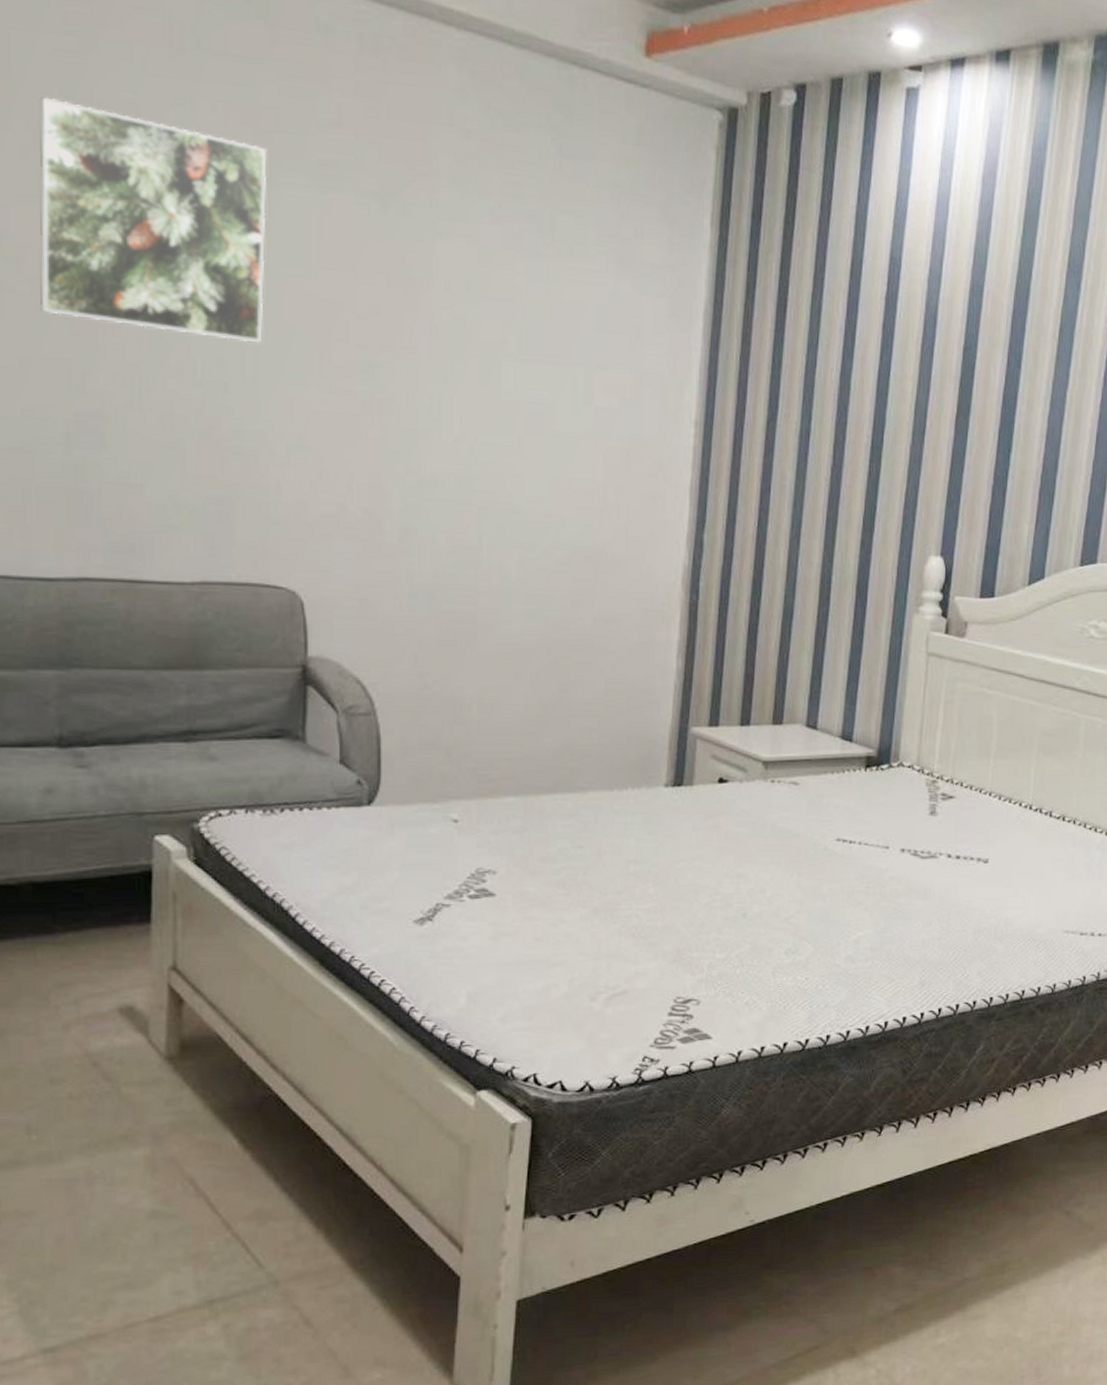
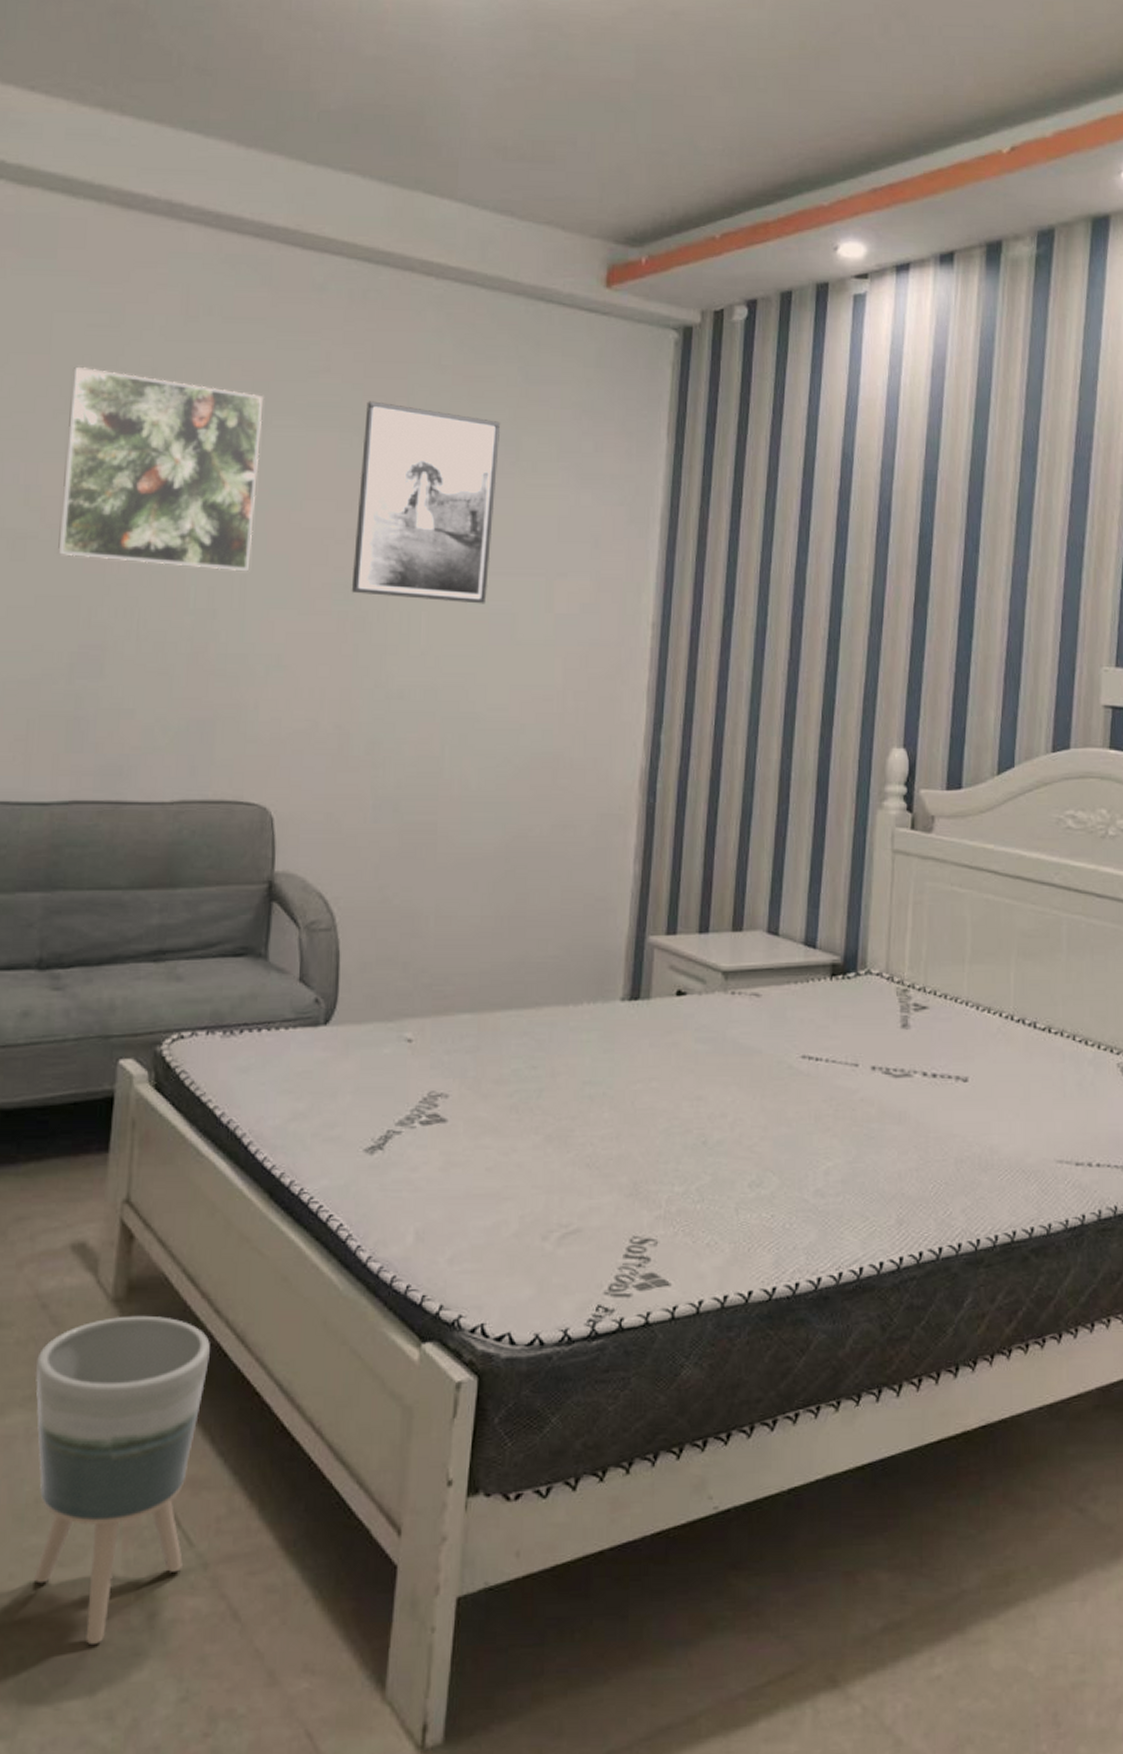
planter: none [92,1071,268,1353] -> present [35,1315,210,1646]
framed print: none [376,163,534,393] -> present [351,401,501,604]

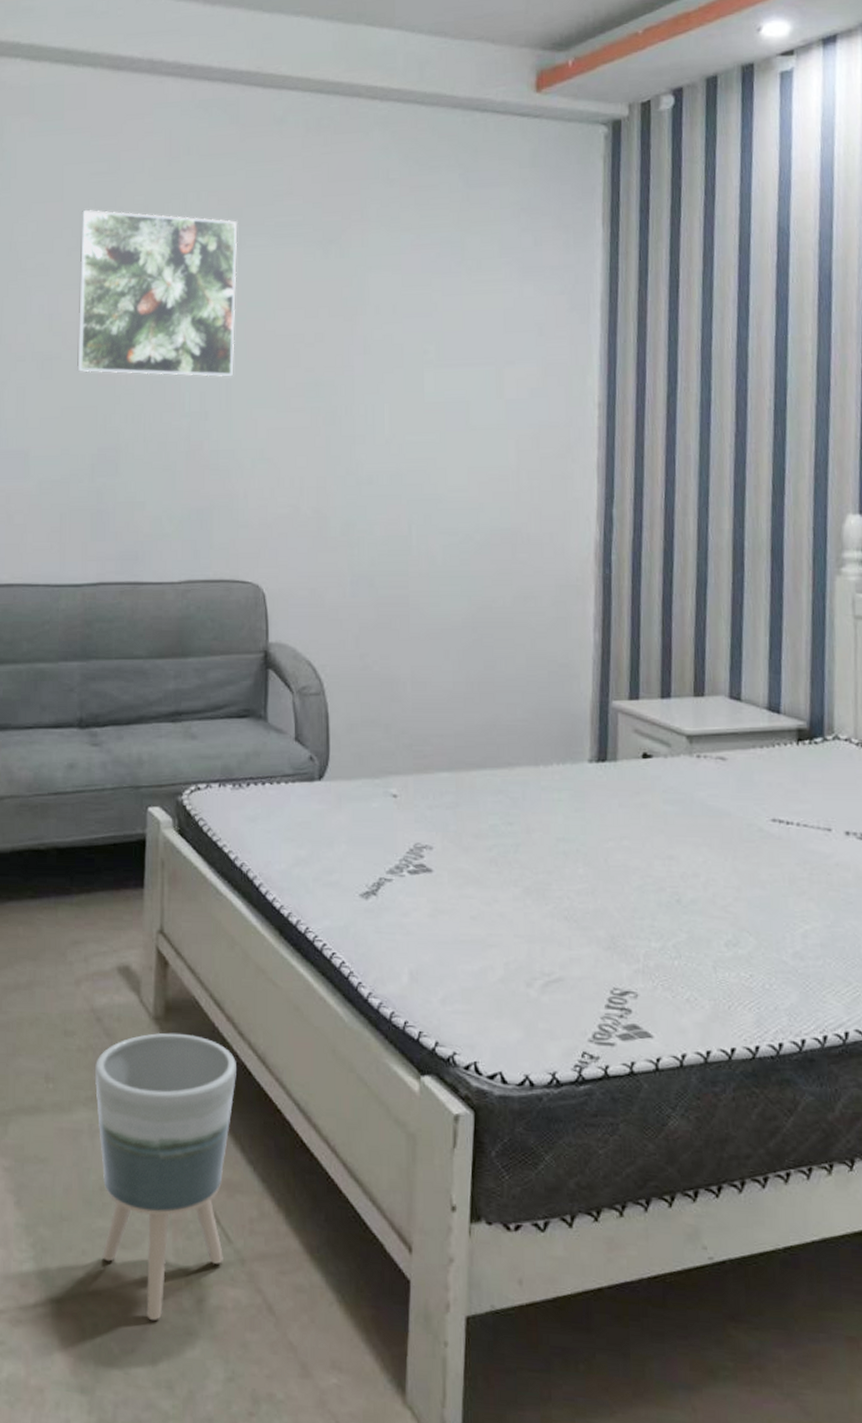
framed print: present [351,401,501,604] -> none [321,217,447,394]

